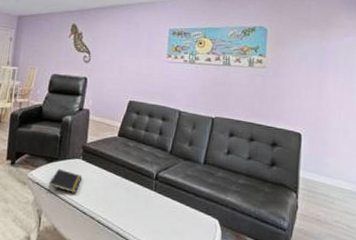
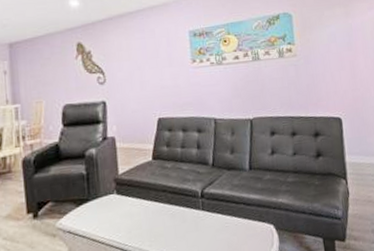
notepad: present [48,168,83,193] -> none [83,209,120,237]

